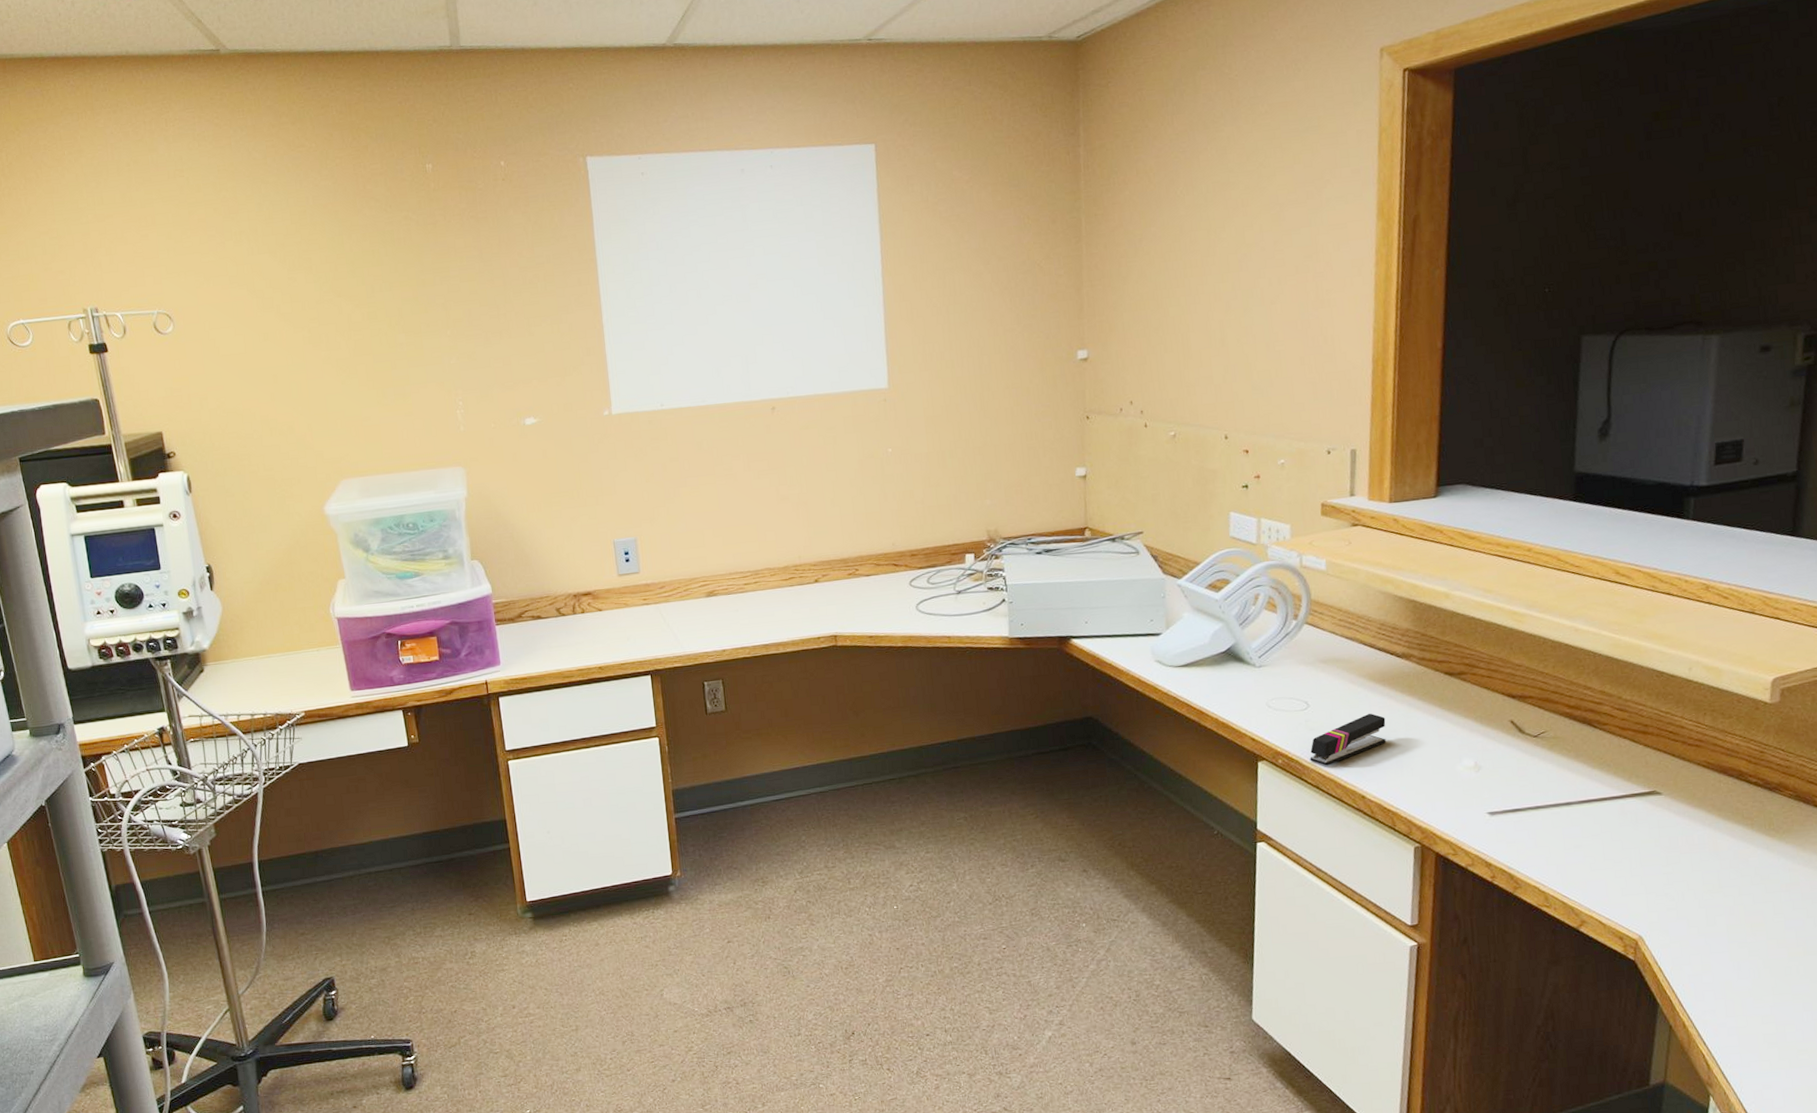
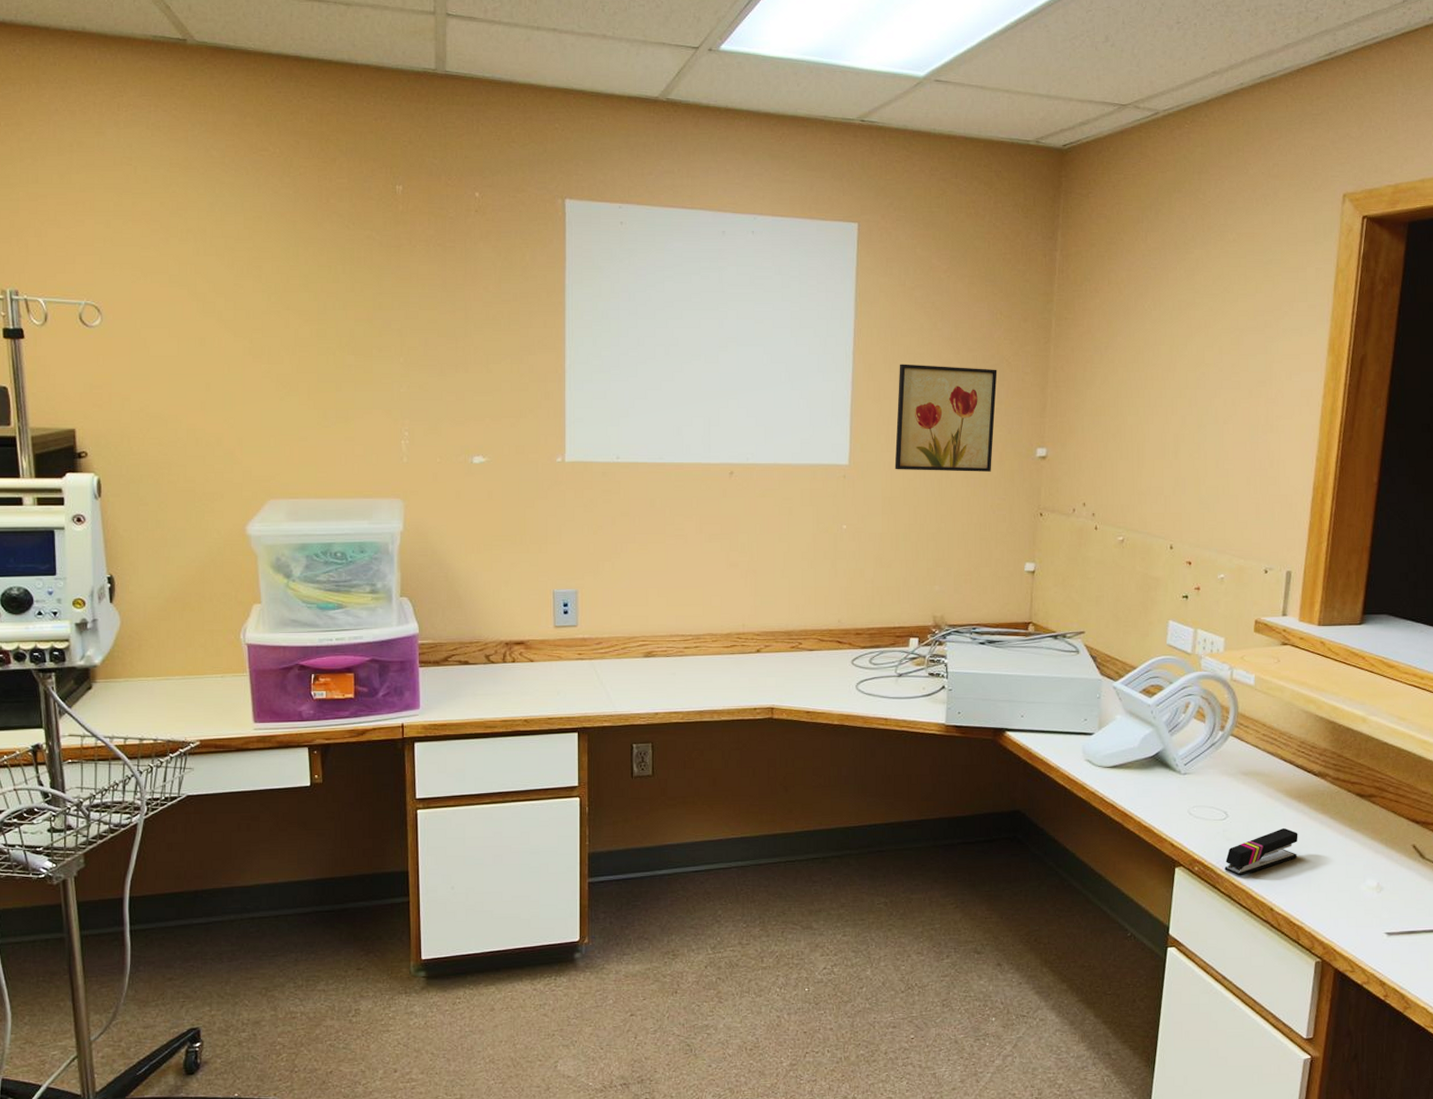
wall art: none [929,275,1033,388] -> present [894,364,997,472]

